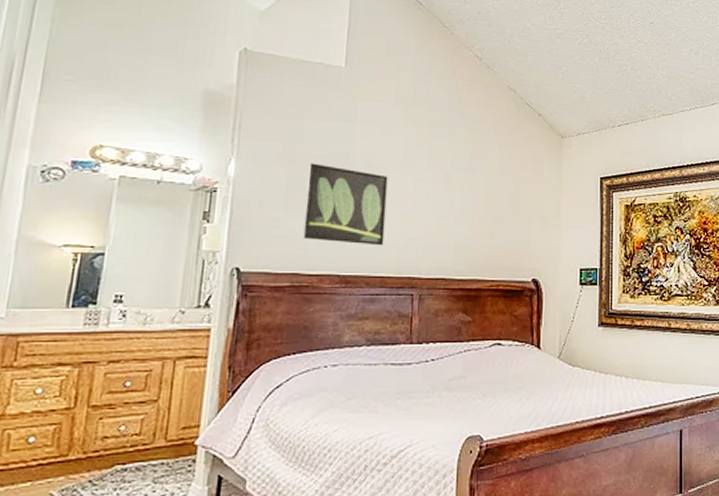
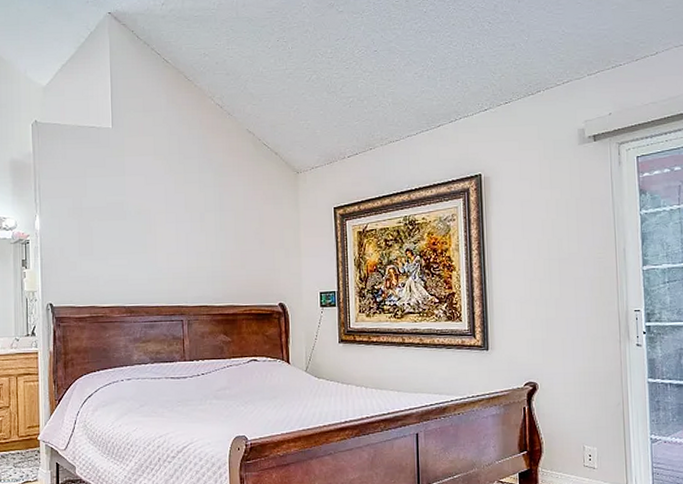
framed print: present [303,163,388,246] -> none [93,214,156,281]

